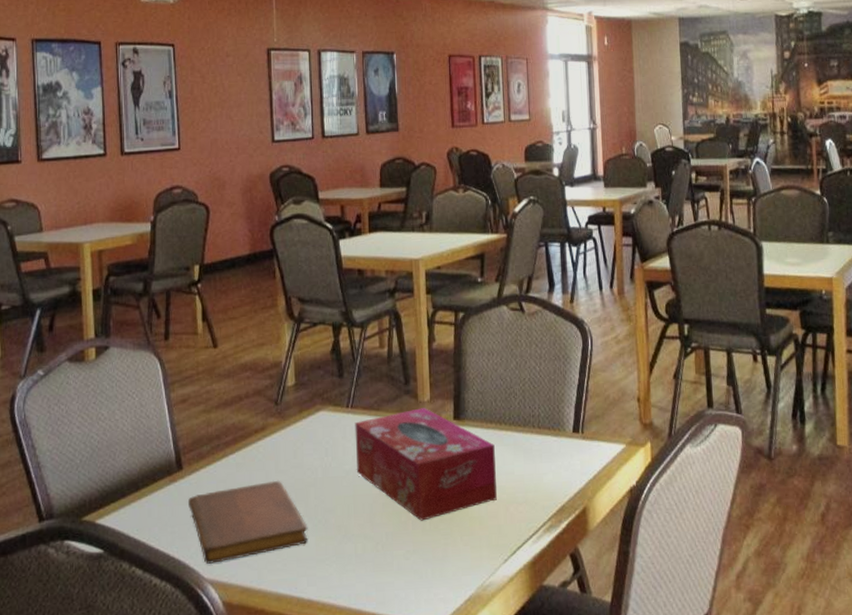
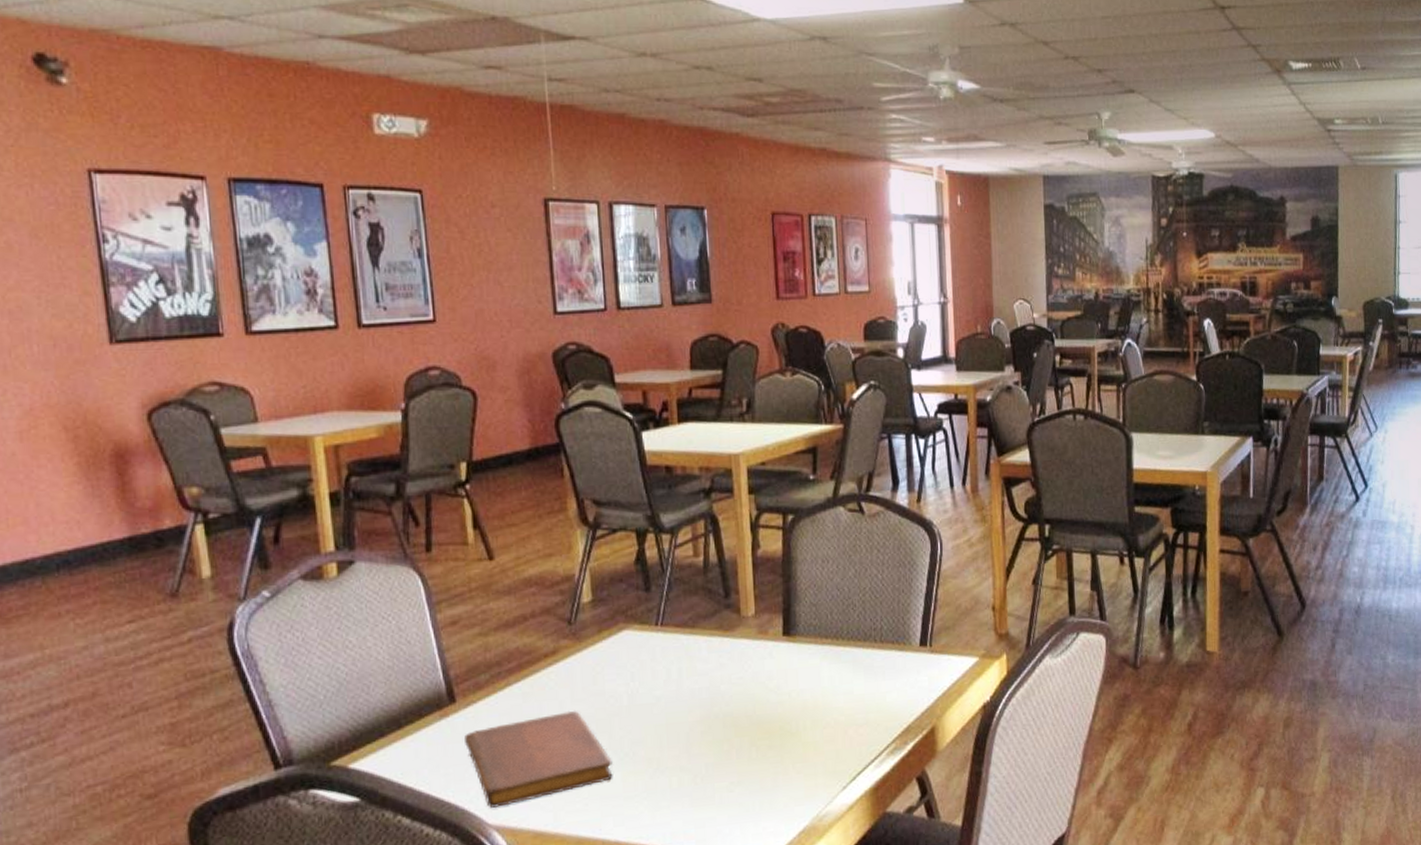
tissue box: present [354,408,497,521] -> none [665,623,834,749]

